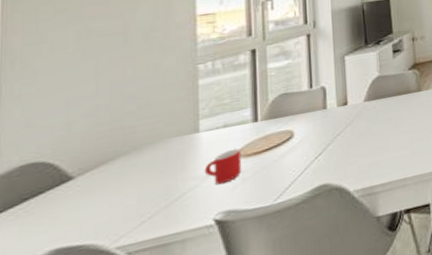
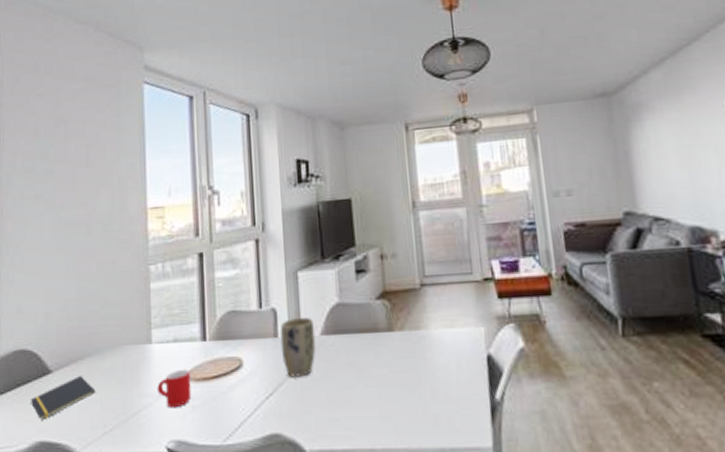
notepad: none [42,174,132,228] -> present [30,375,96,421]
plant pot: none [328,90,360,139] -> present [280,316,316,379]

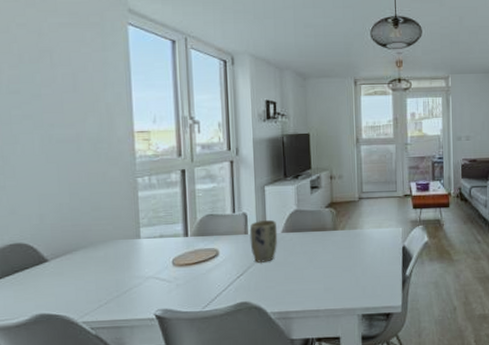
notepad: present [30,375,96,421] -> none [28,263,91,298]
mug: present [156,369,192,408] -> none [145,257,176,286]

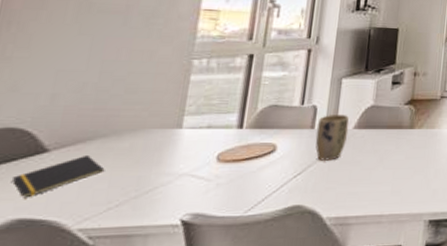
notepad: none [28,263,91,298] -> present [11,154,105,198]

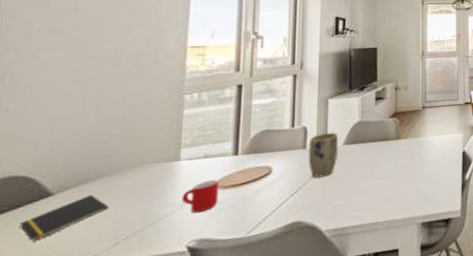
mug: none [179,151,221,186] -> present [181,179,220,213]

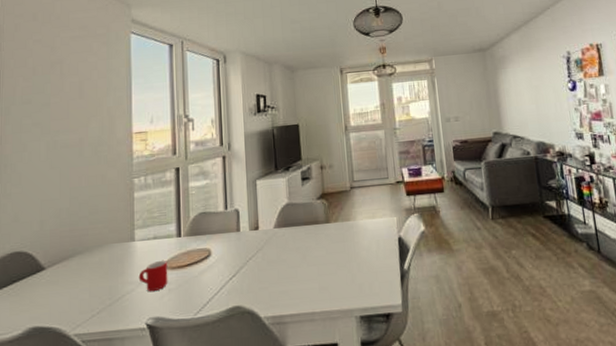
notepad: present [19,194,109,242] -> none [24,270,85,310]
plant pot: present [308,132,339,179] -> none [241,214,270,263]

